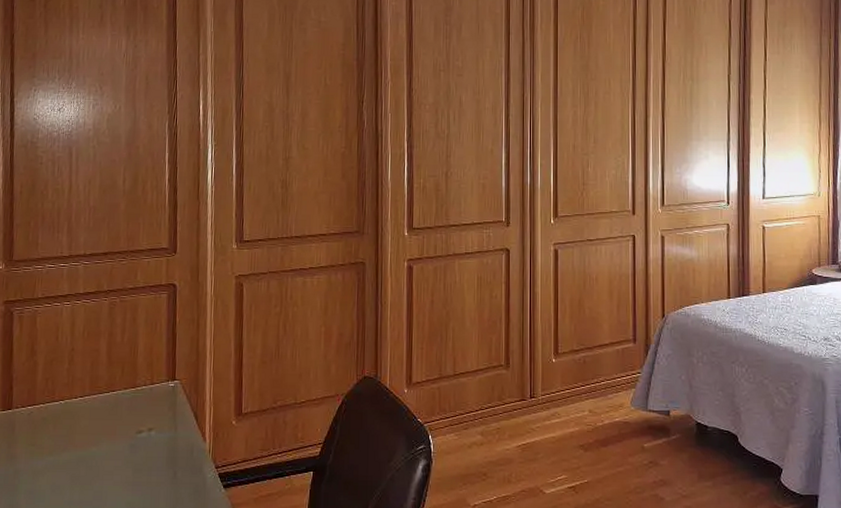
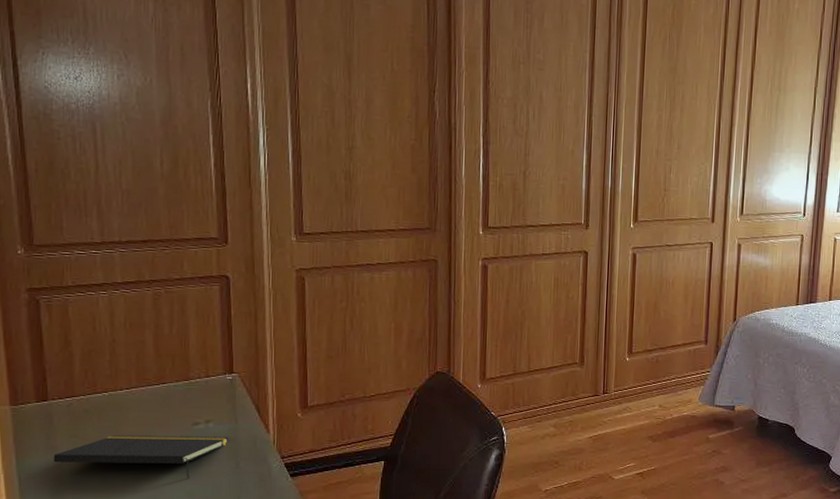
notepad: none [12,443,169,489] -> present [53,435,229,478]

